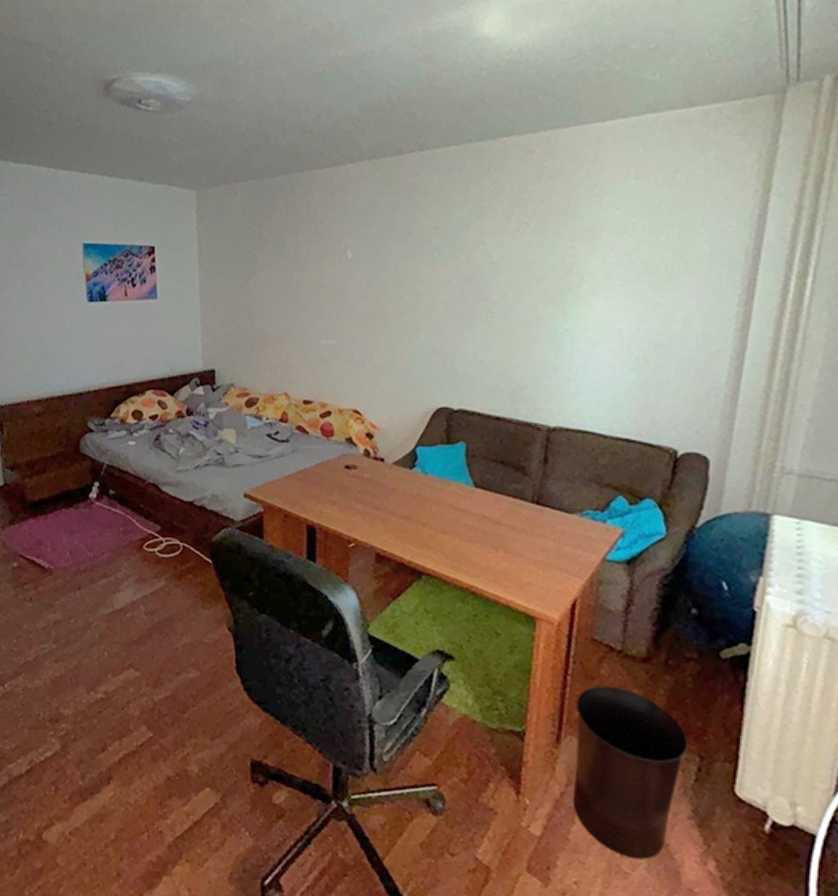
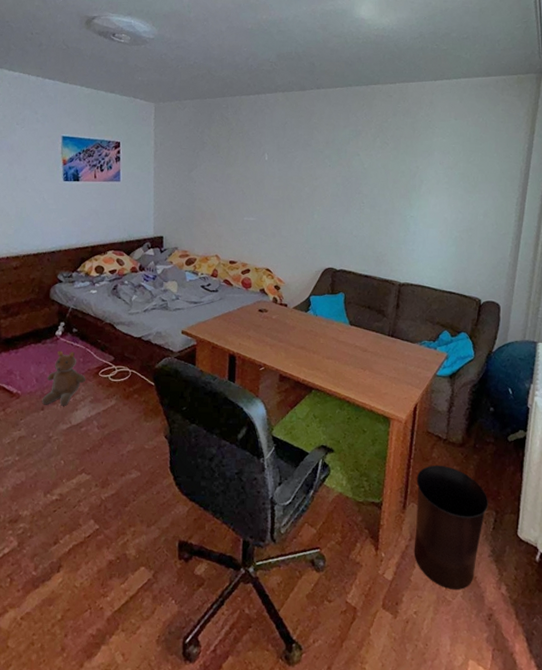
teddy bear: none [78,517,128,586] -> present [42,351,86,406]

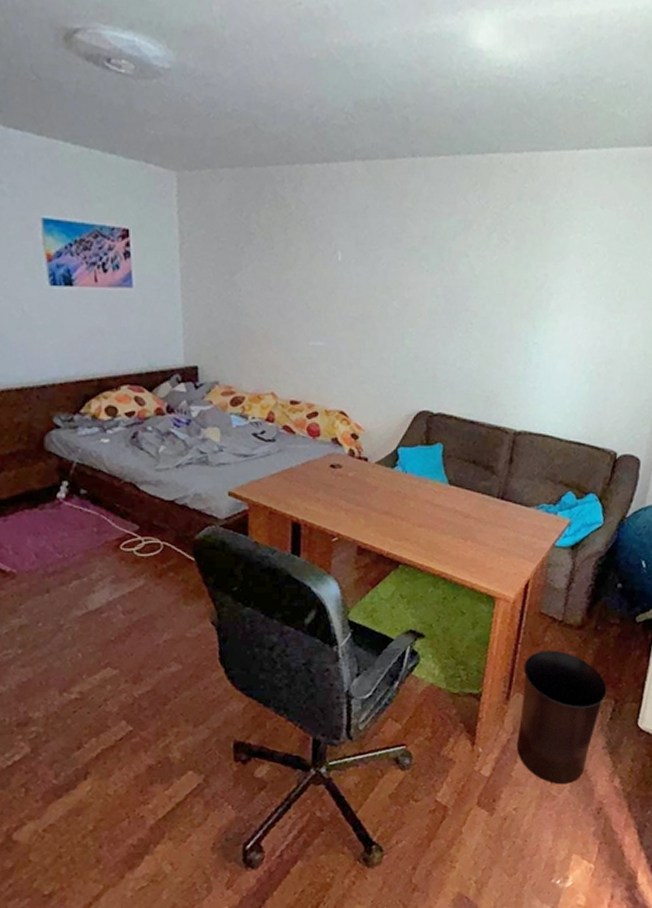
teddy bear: present [42,351,86,406] -> none [46,518,103,587]

